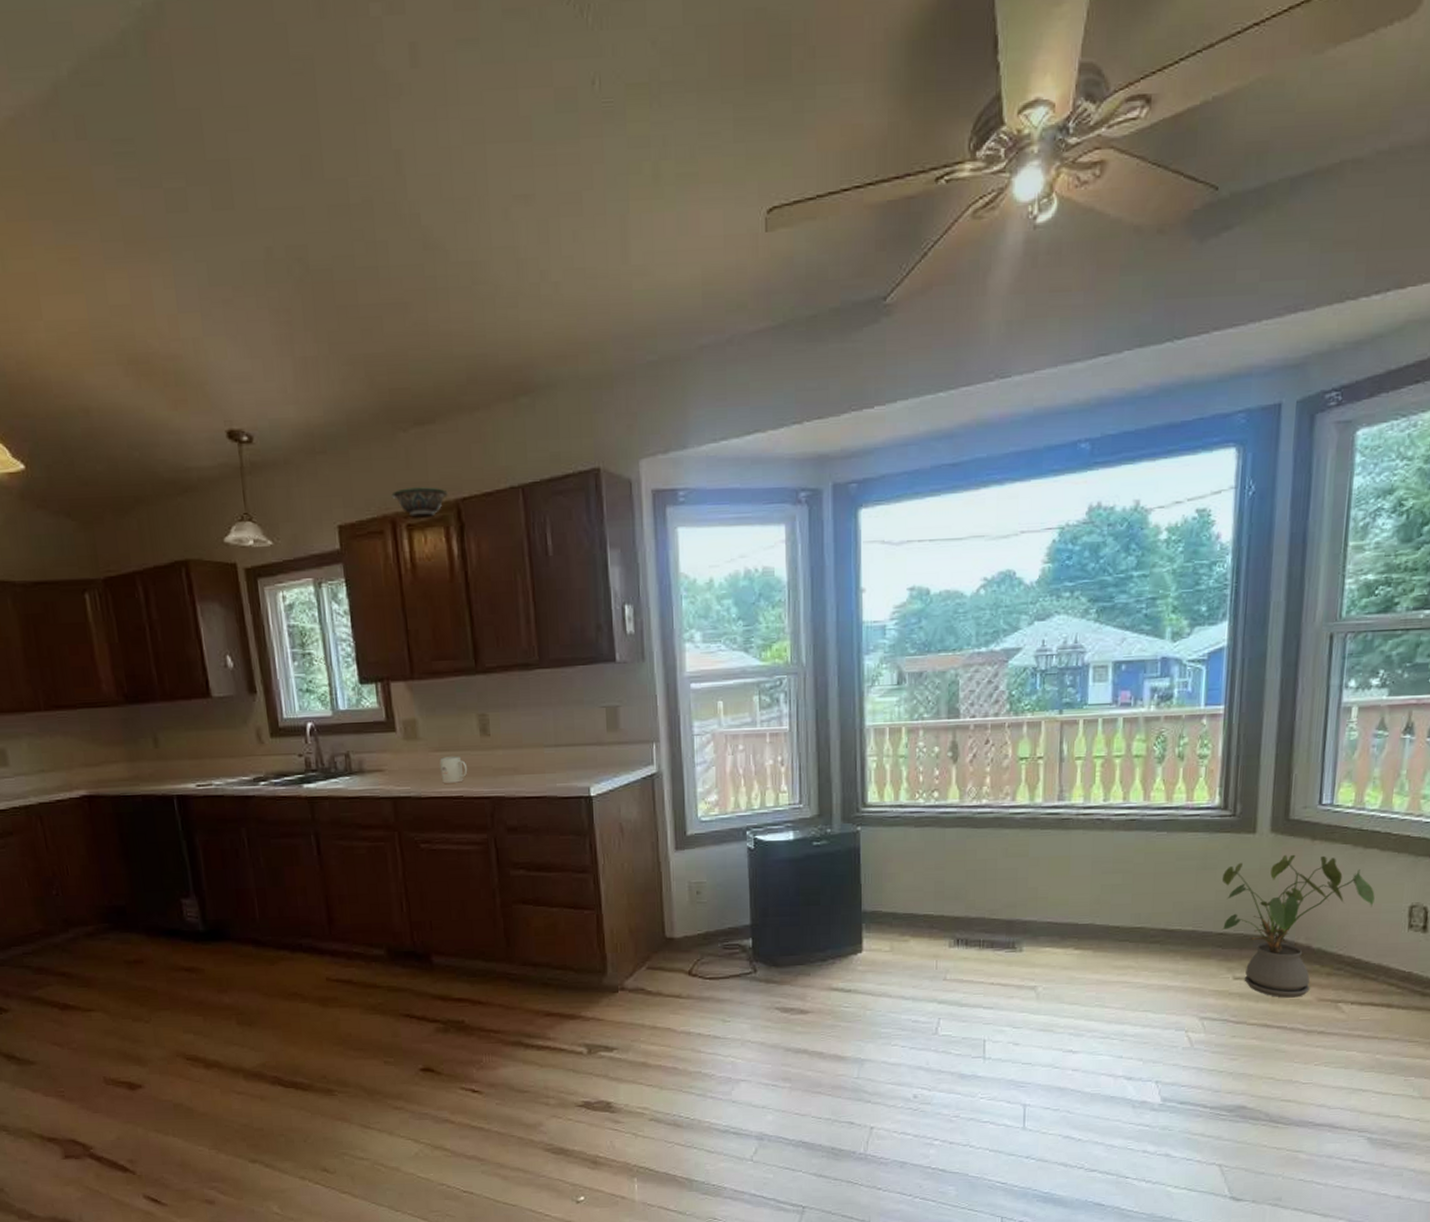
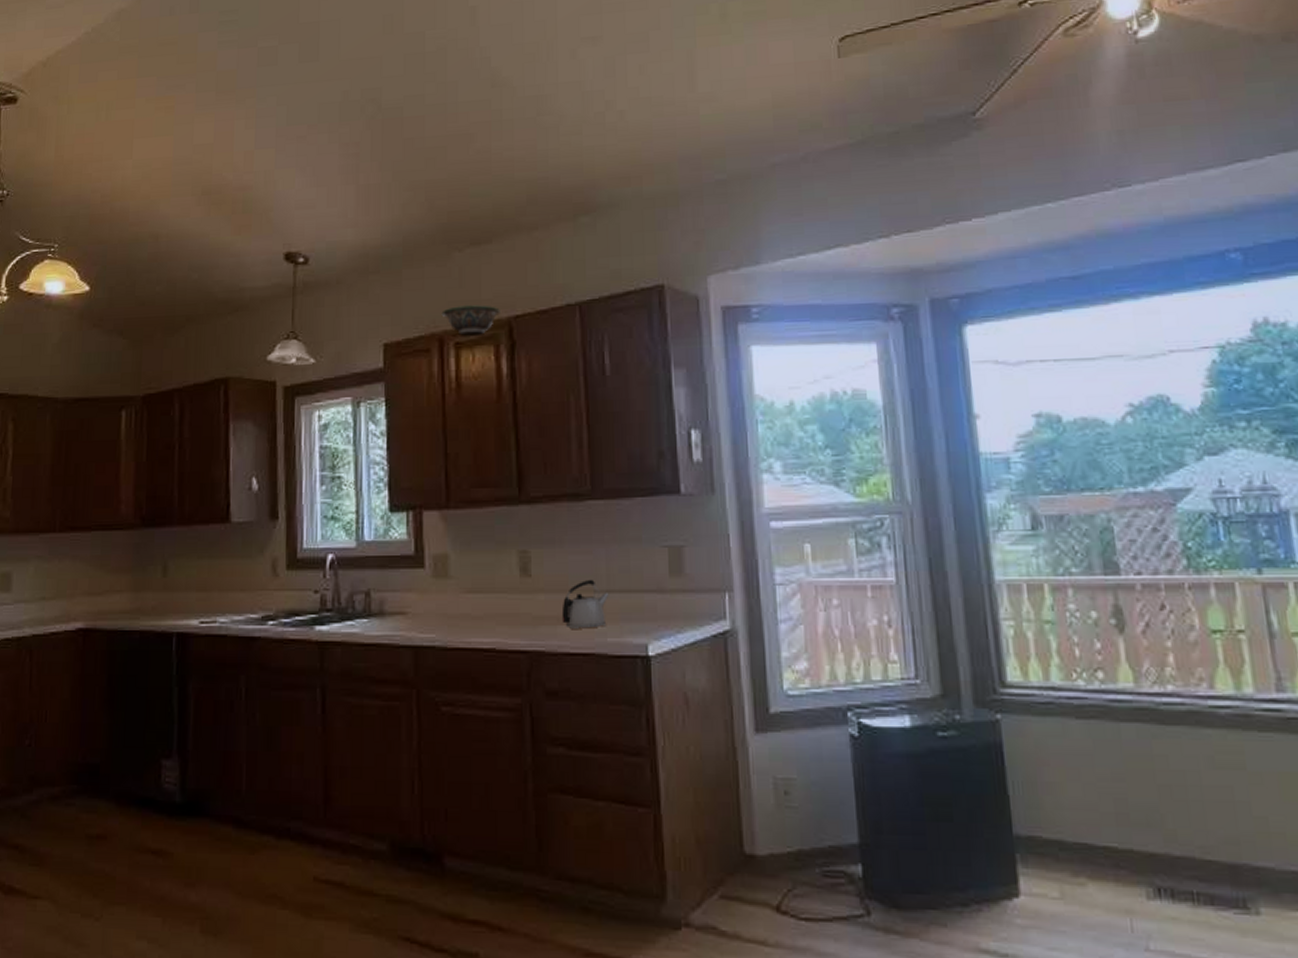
mug: present [439,755,468,783] -> none [471,598,503,632]
kettle: none [517,736,557,779] -> present [561,579,609,630]

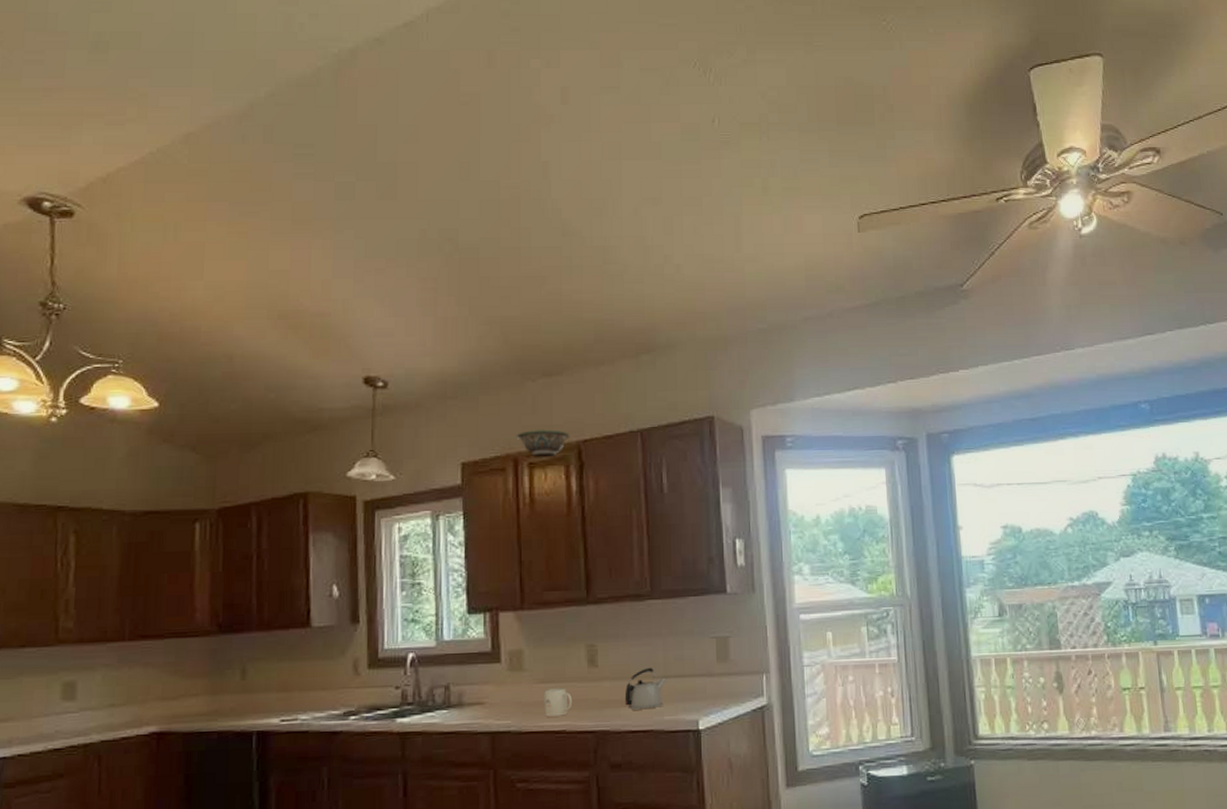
mug: none [471,598,503,632] -> present [544,687,573,717]

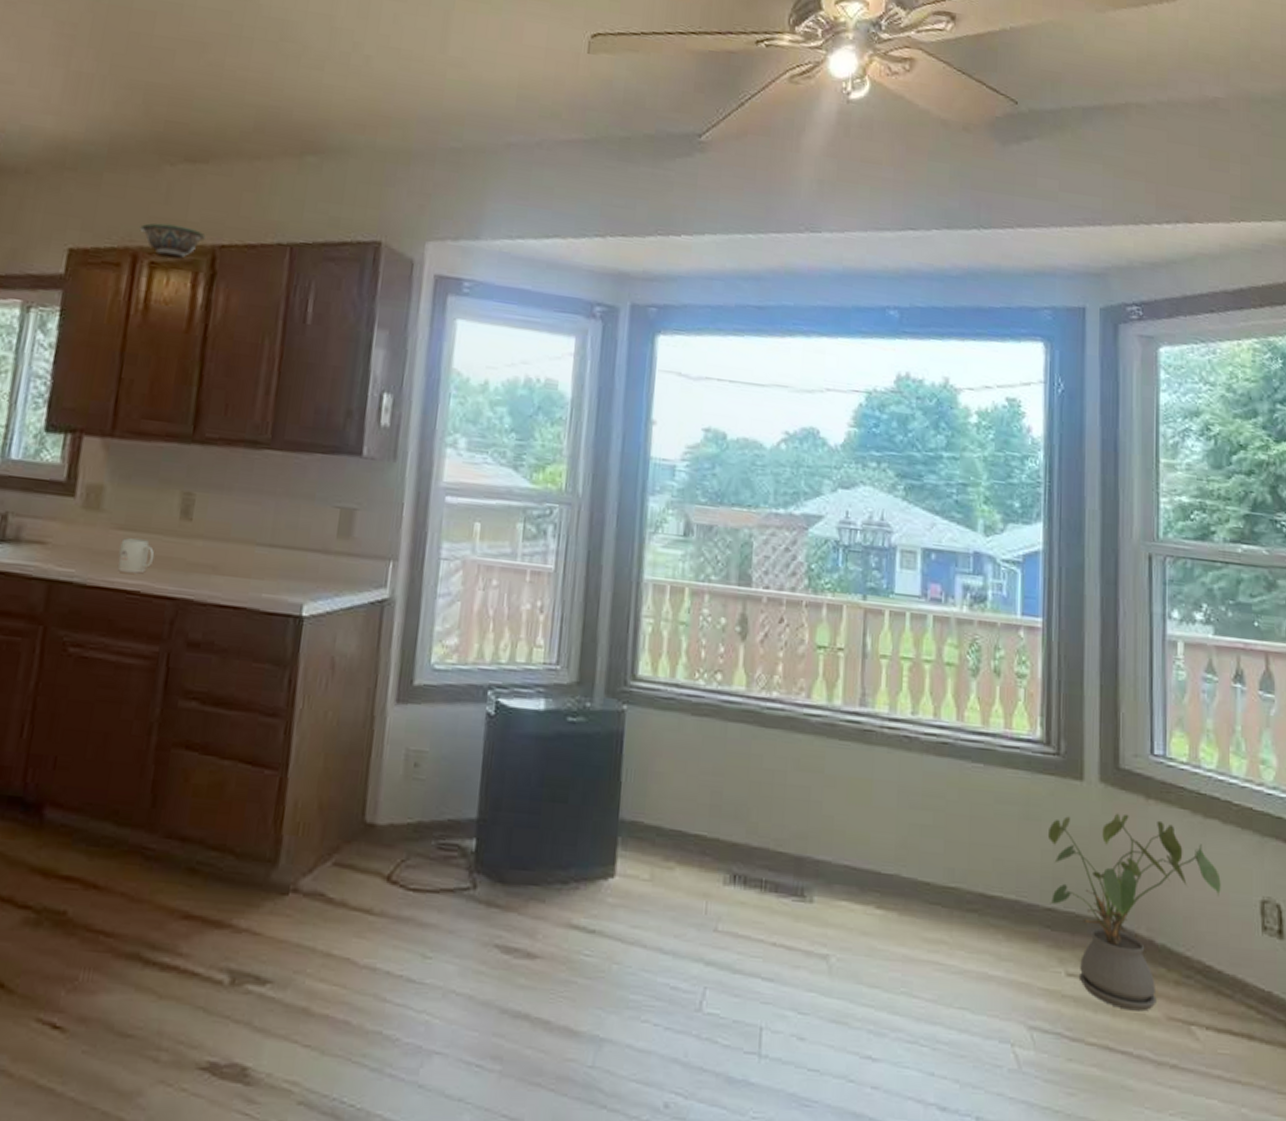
kettle: present [624,667,666,711] -> none [217,530,272,582]

